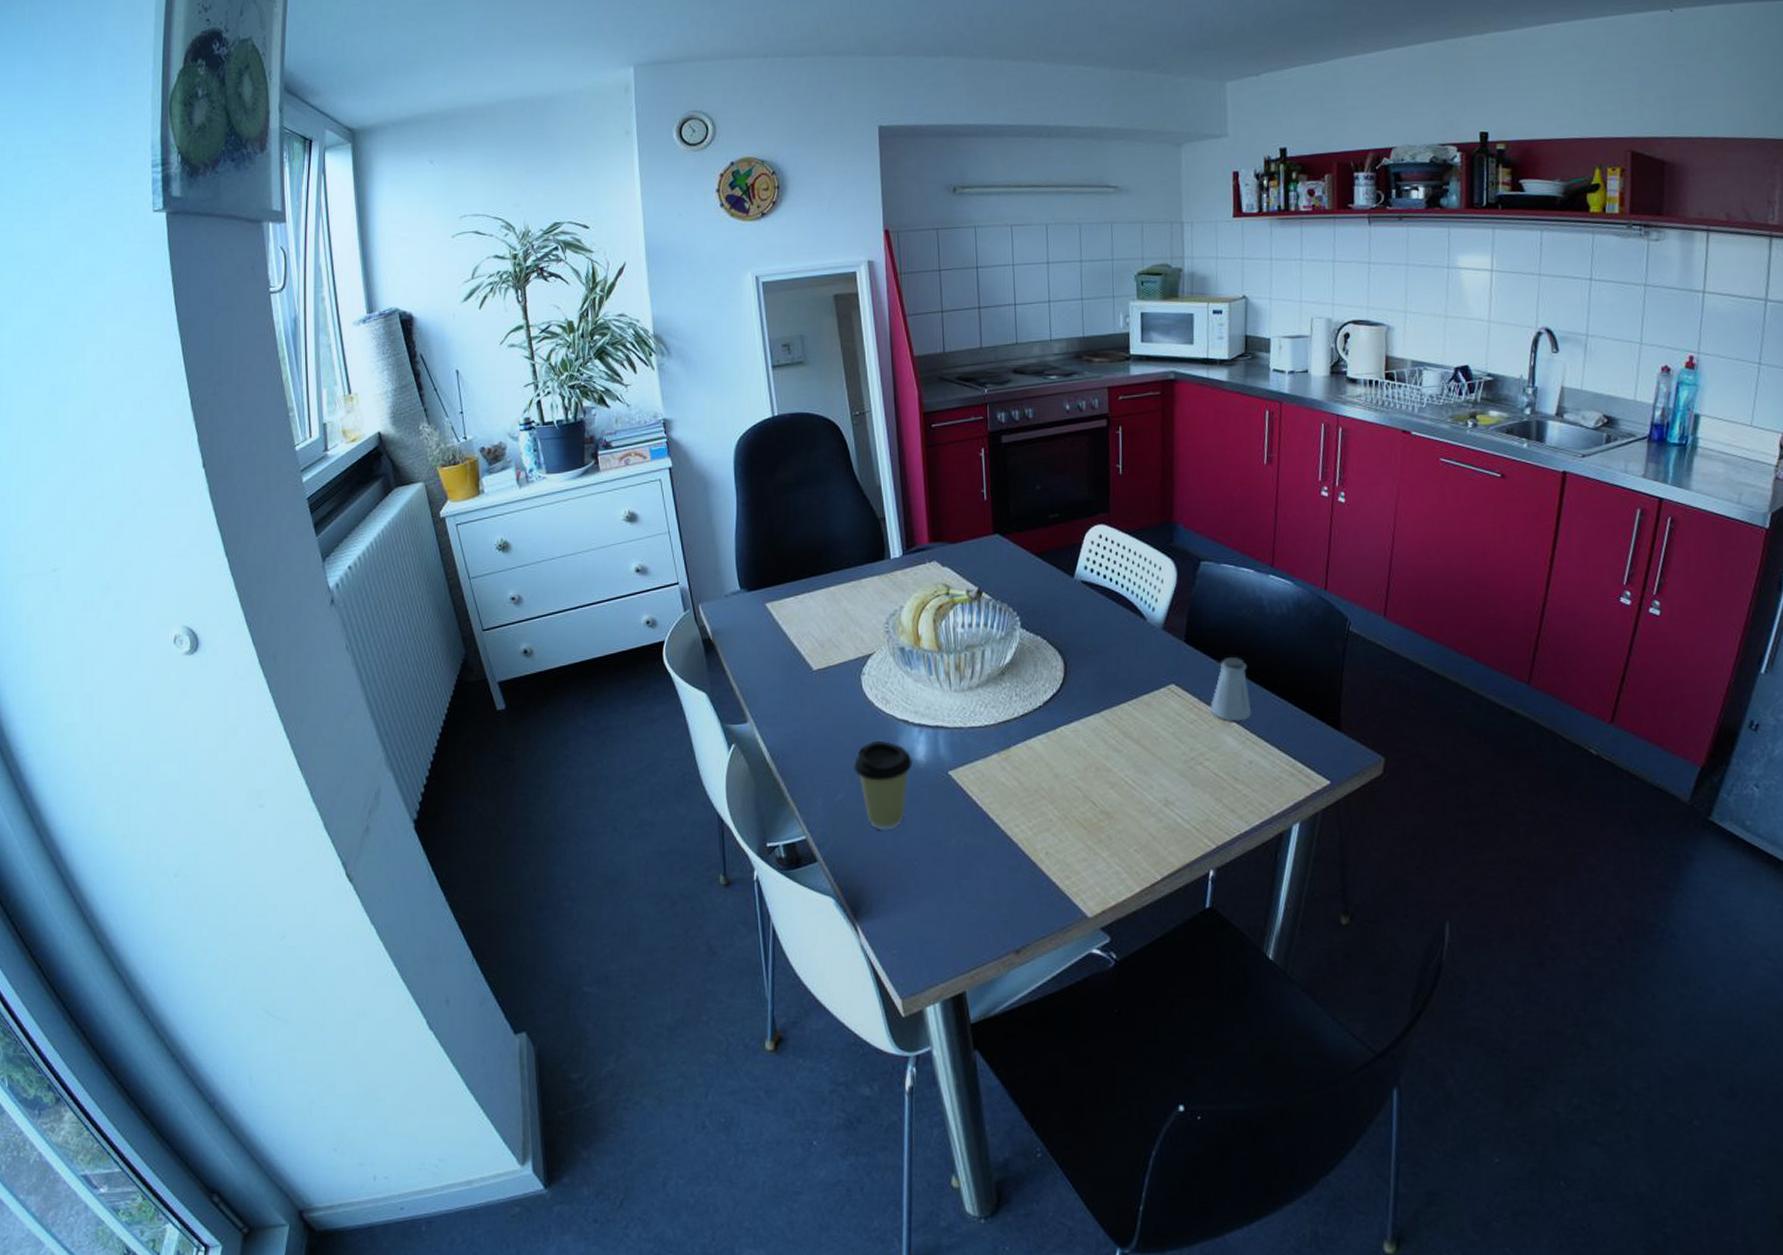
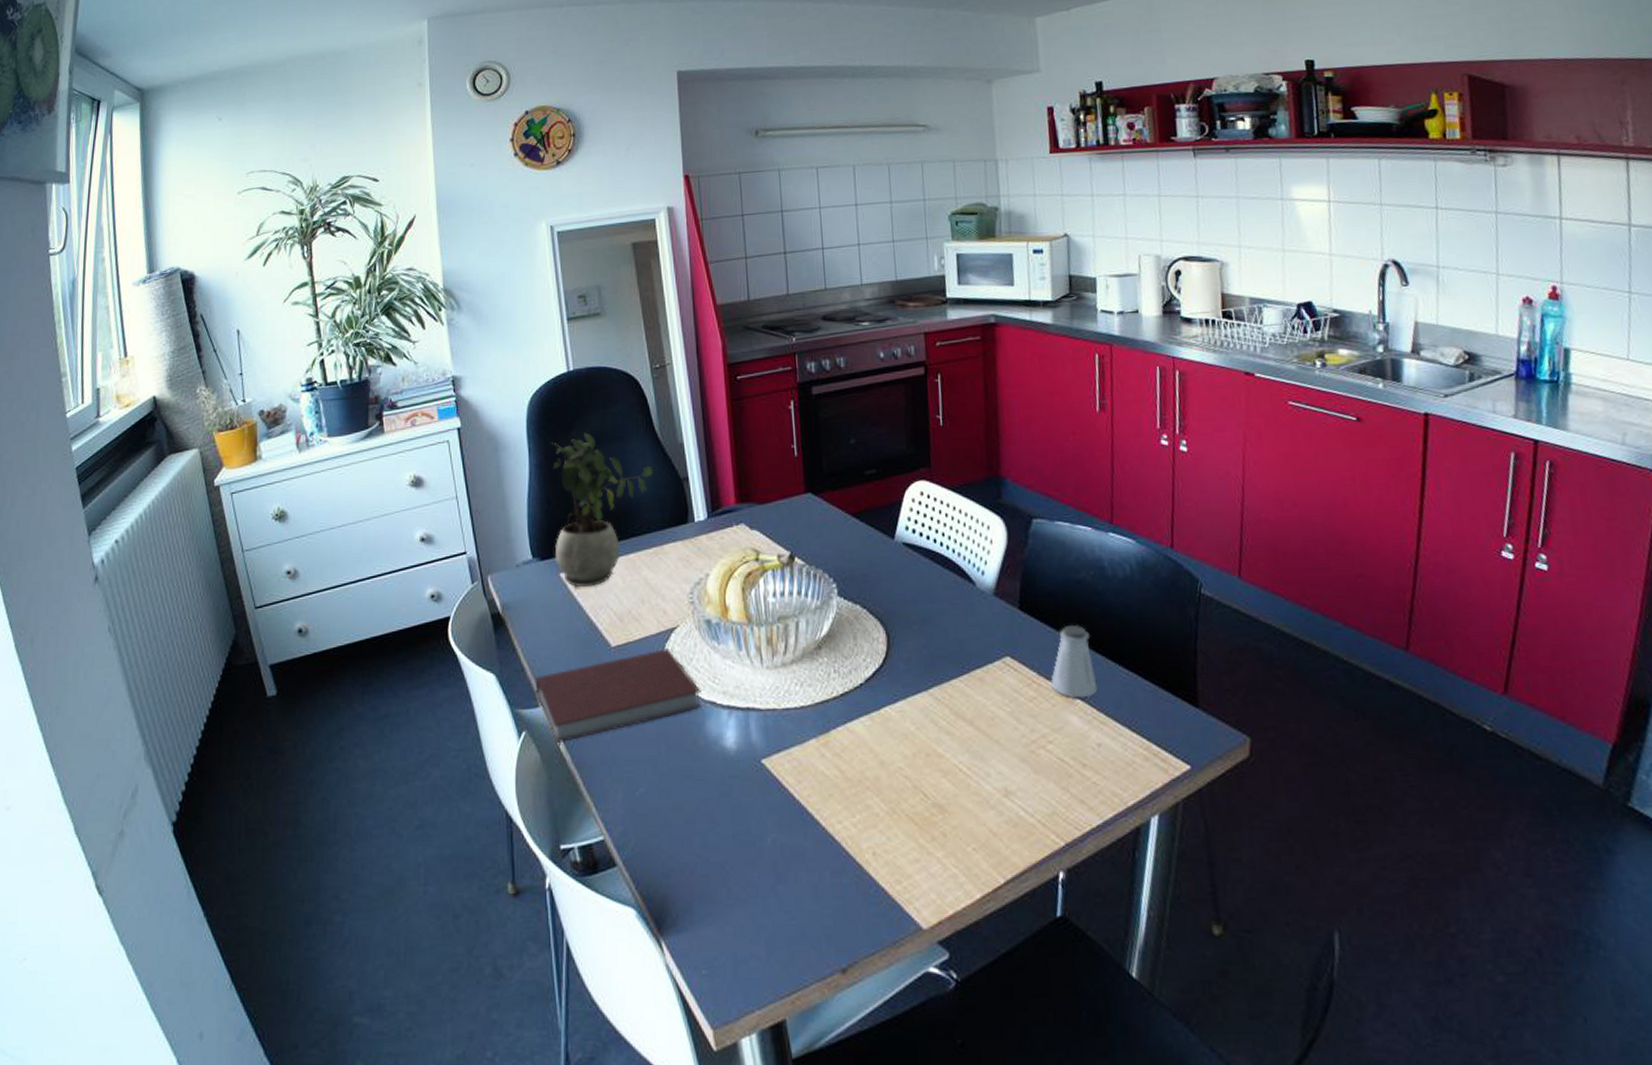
notebook: none [743,672,895,756] -> present [535,648,702,744]
potted plant: none [758,475,853,617] -> present [552,434,653,588]
coffee cup: present [853,741,913,831] -> none [656,726,722,829]

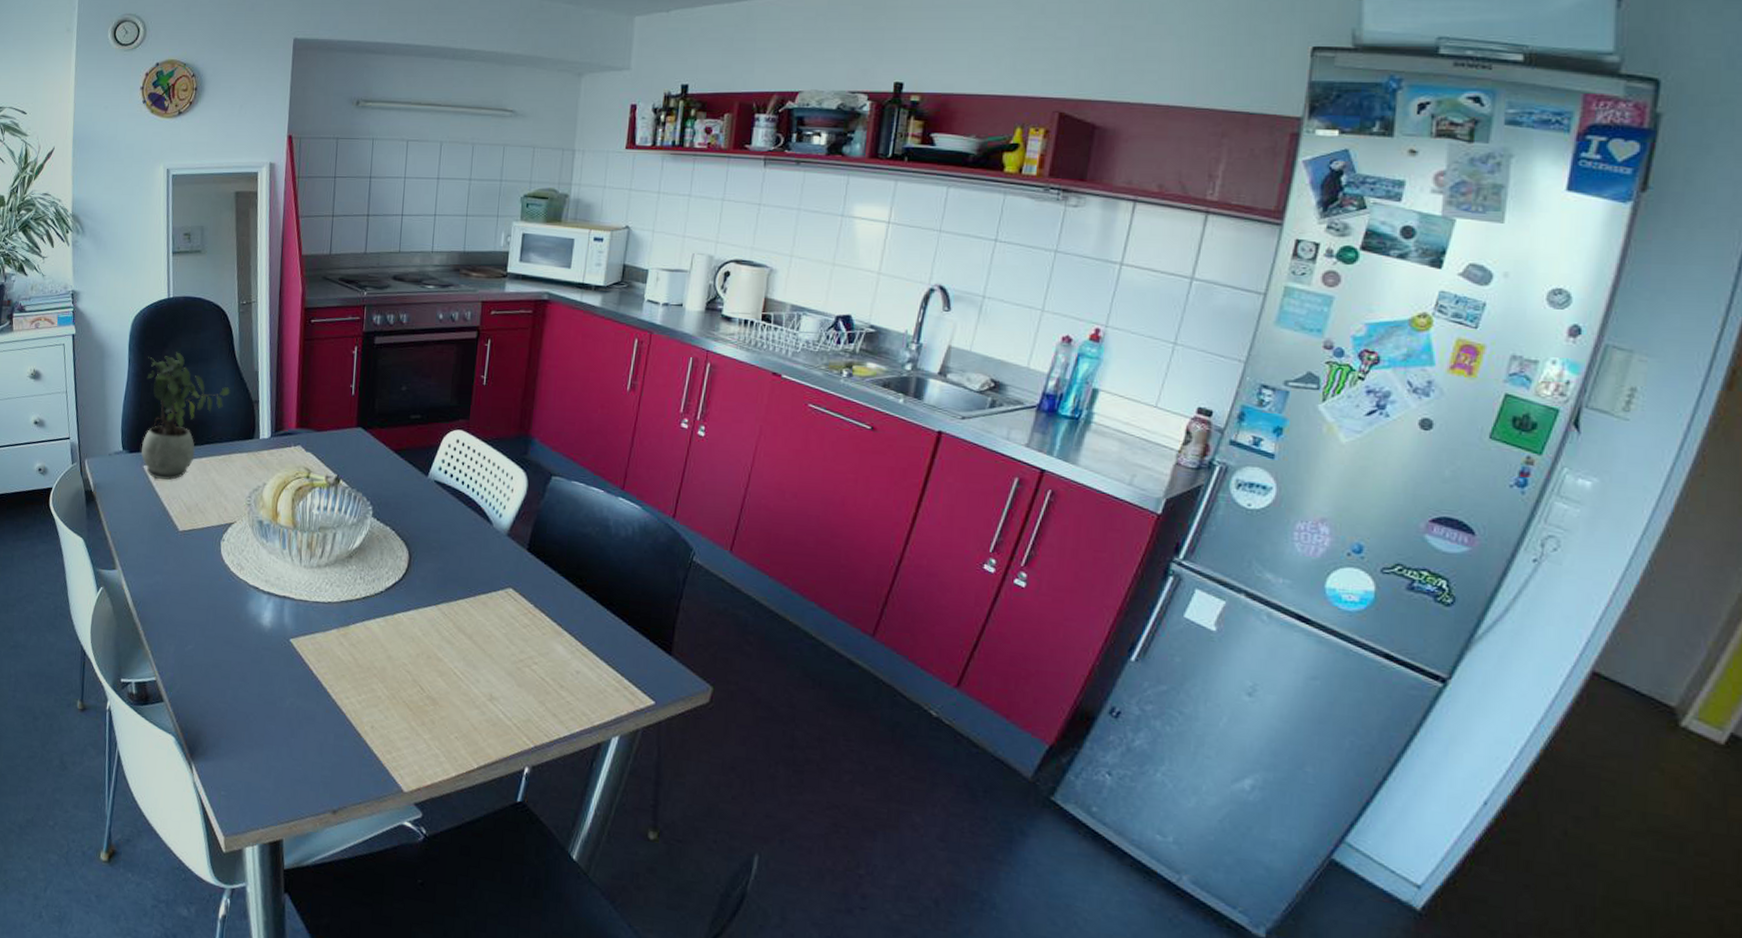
notebook: present [535,648,702,744] -> none [114,538,248,601]
saltshaker: present [1050,624,1098,699] -> none [543,570,586,633]

